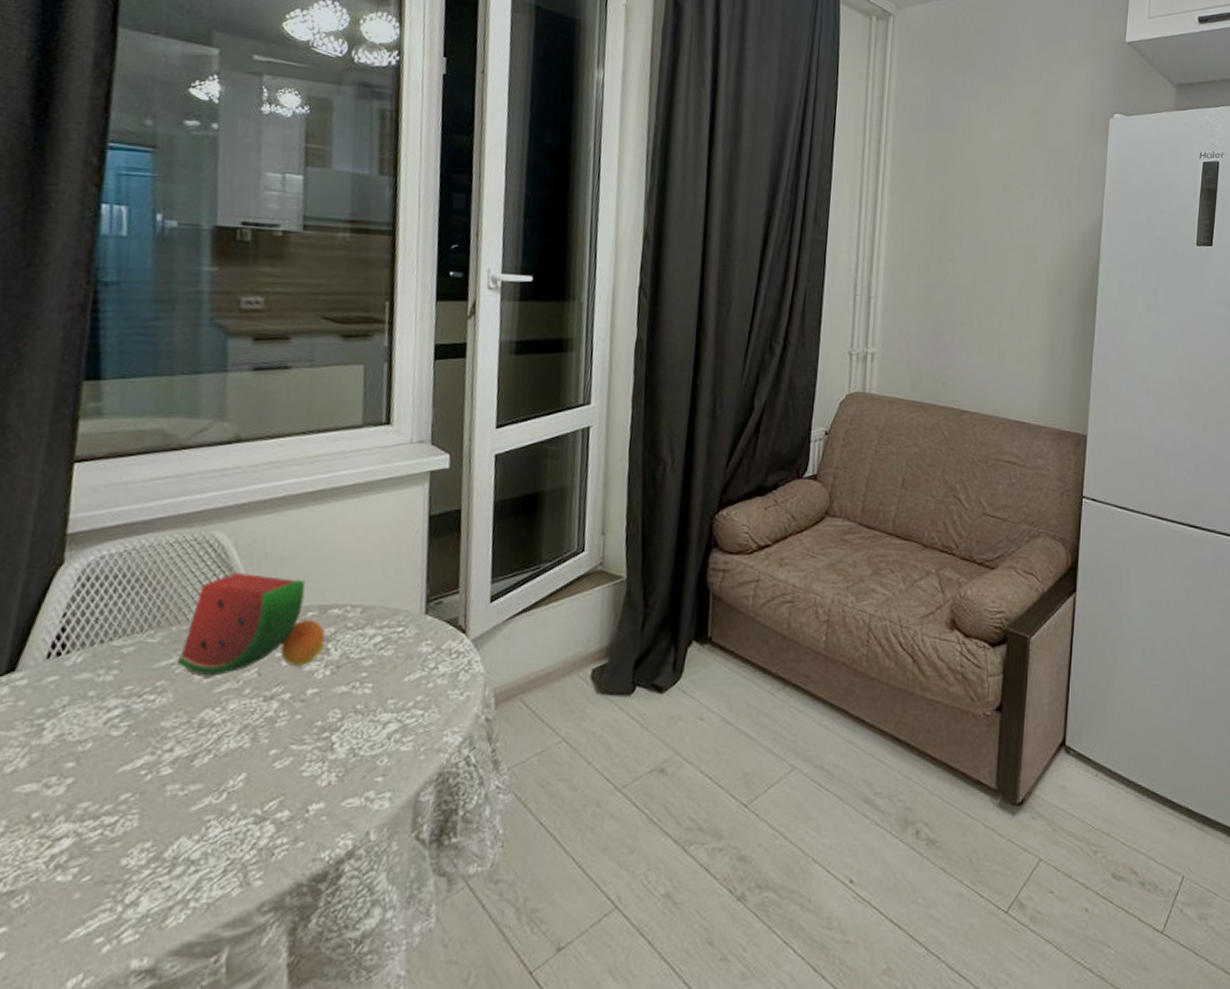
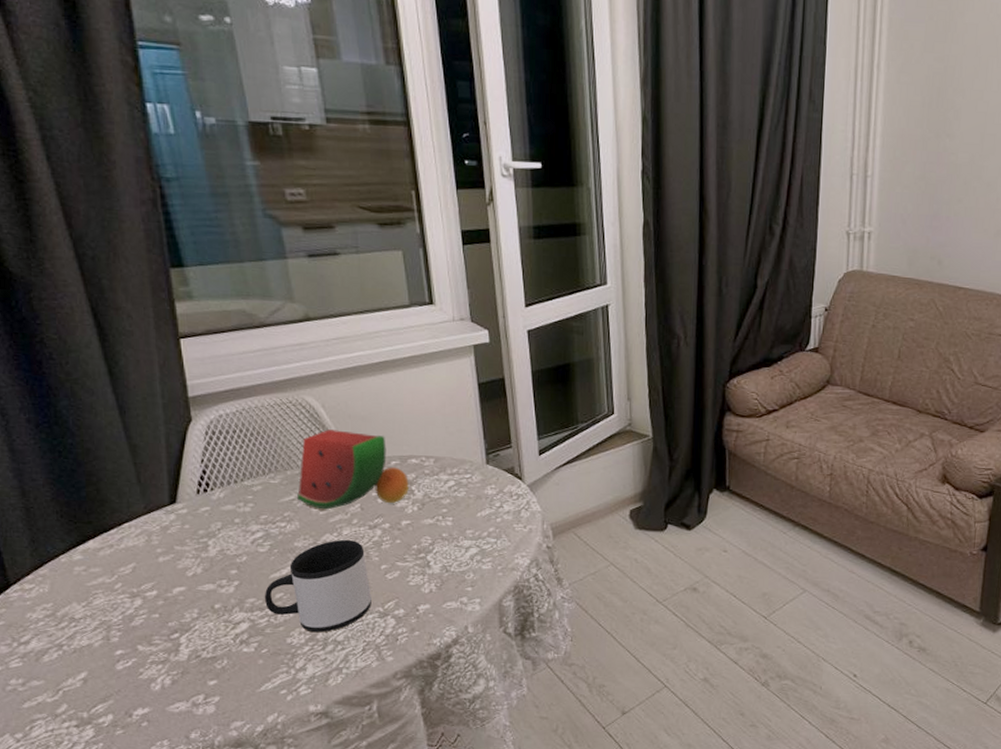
mug: none [102,715,252,849] -> present [264,539,371,633]

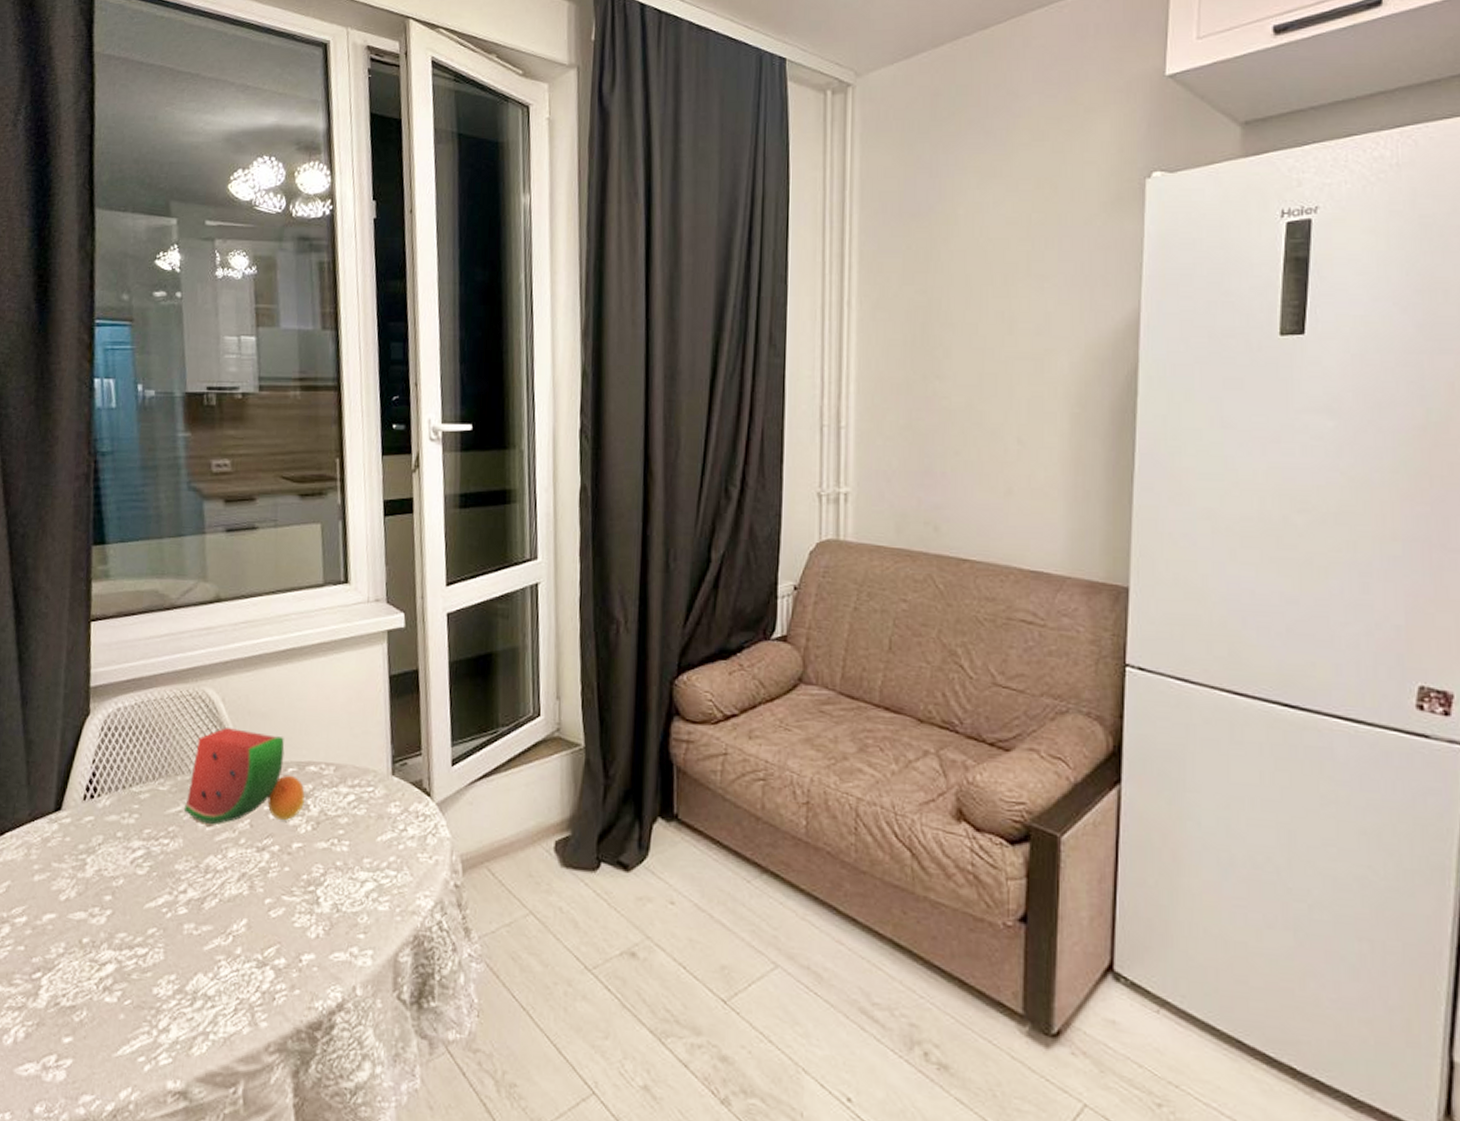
mug: present [264,539,371,633] -> none [135,863,251,984]

